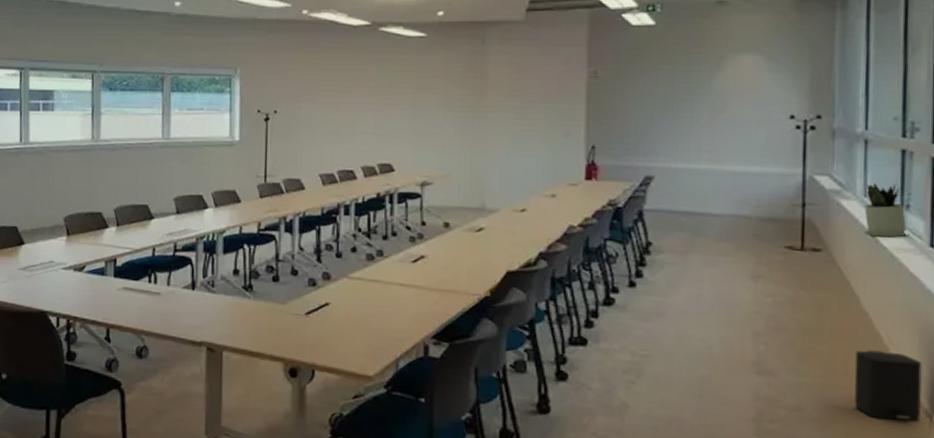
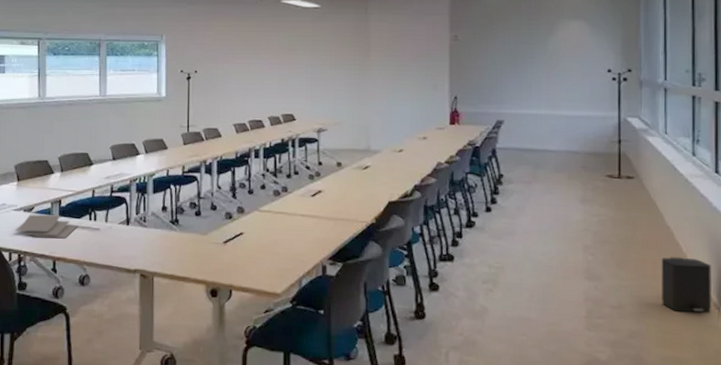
papers: none [63,274,136,304] -> present [15,214,78,239]
planter: present [863,183,909,238] -> none [665,123,700,166]

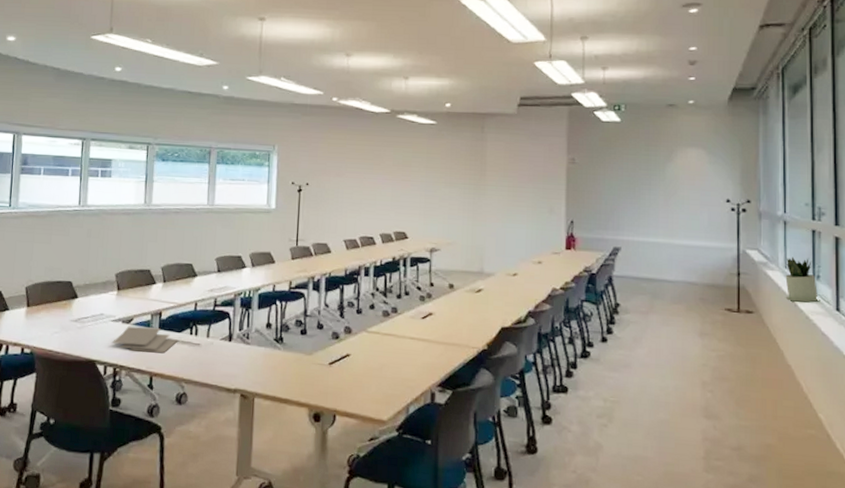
pedal bin: present [661,257,712,313] -> none [781,397,834,459]
planter: none [665,123,700,166] -> present [785,257,820,303]

